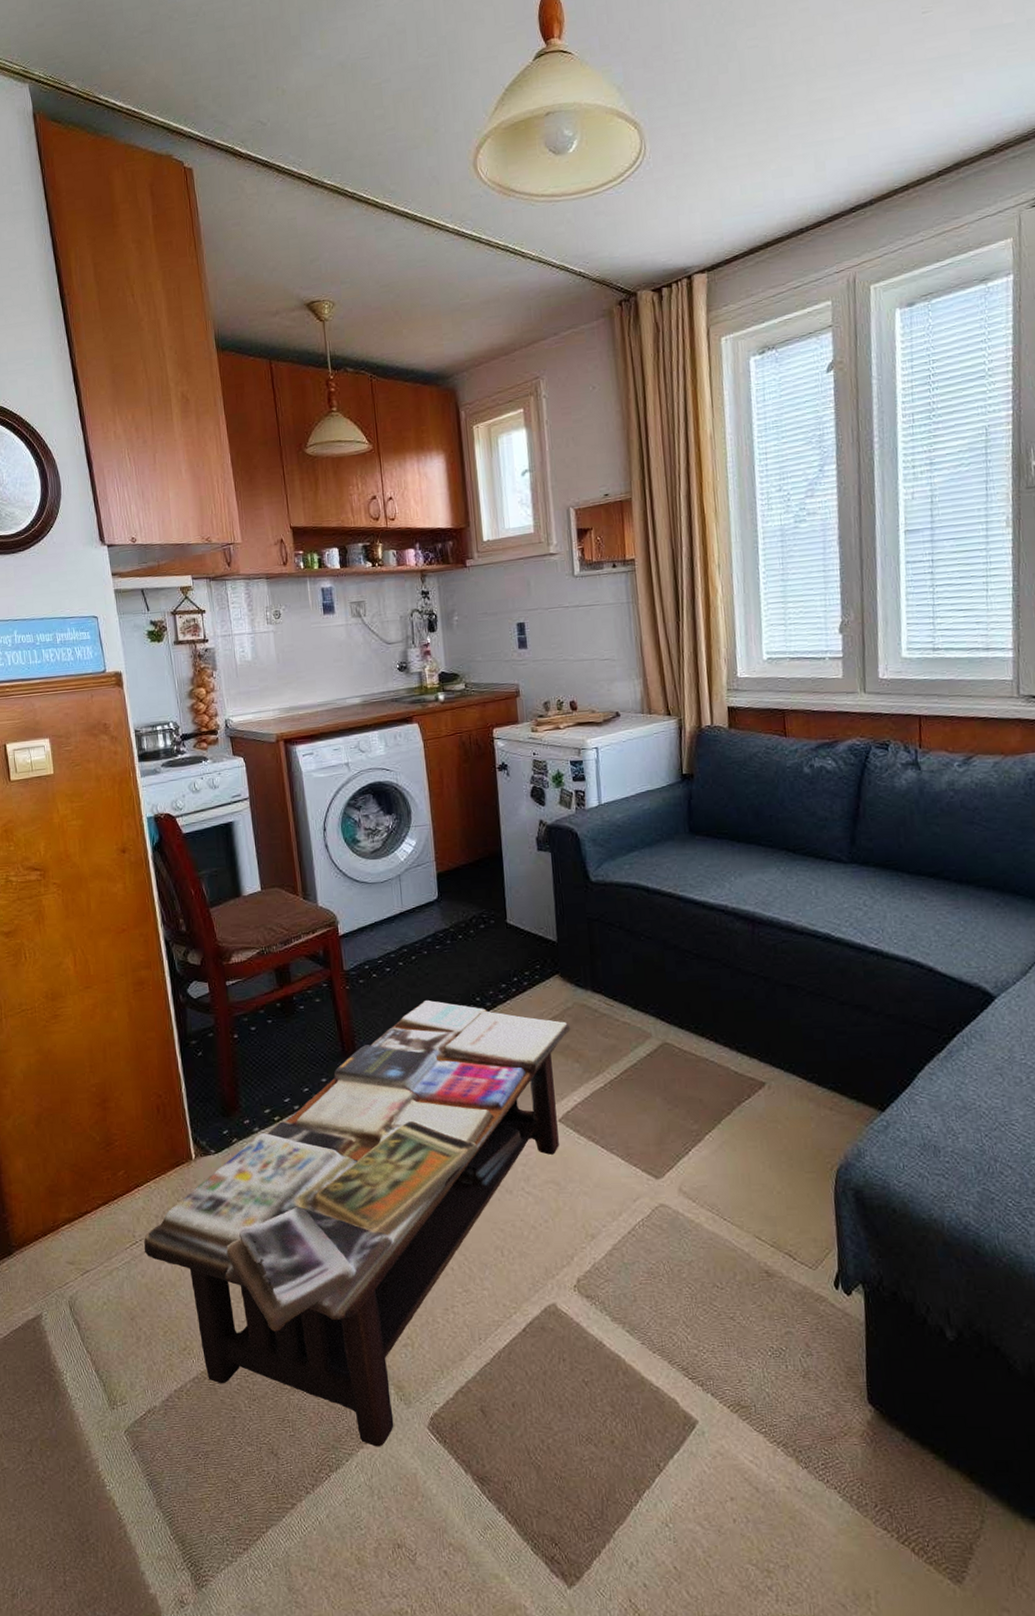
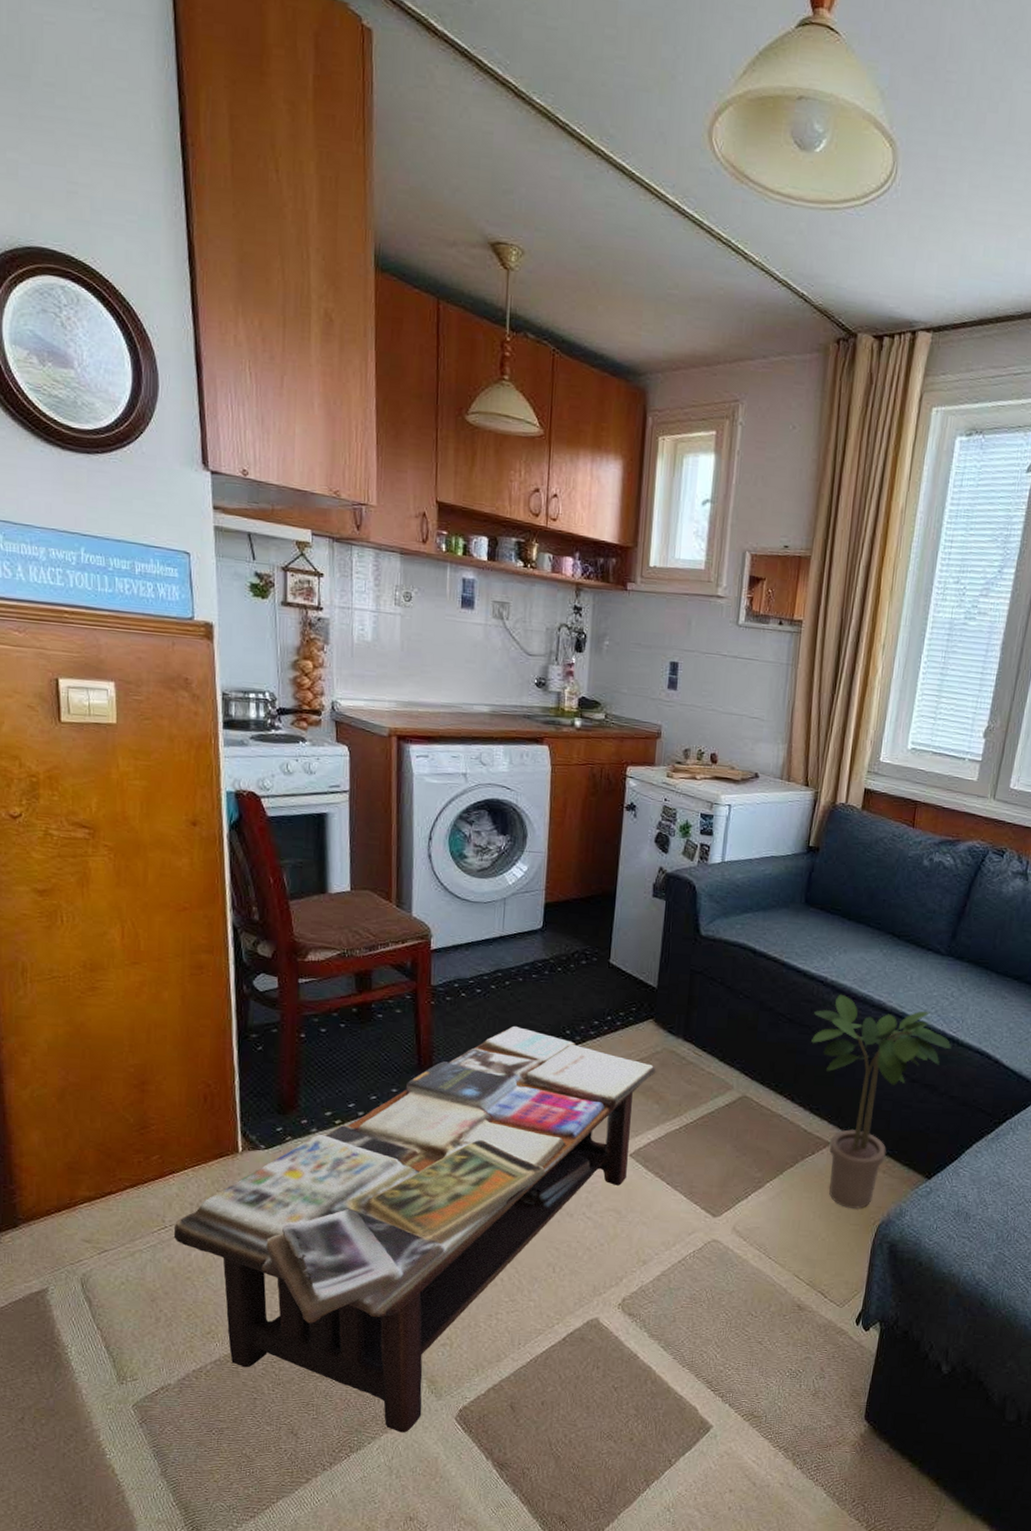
potted plant: none [721,920,876,1154] -> present [811,994,952,1209]

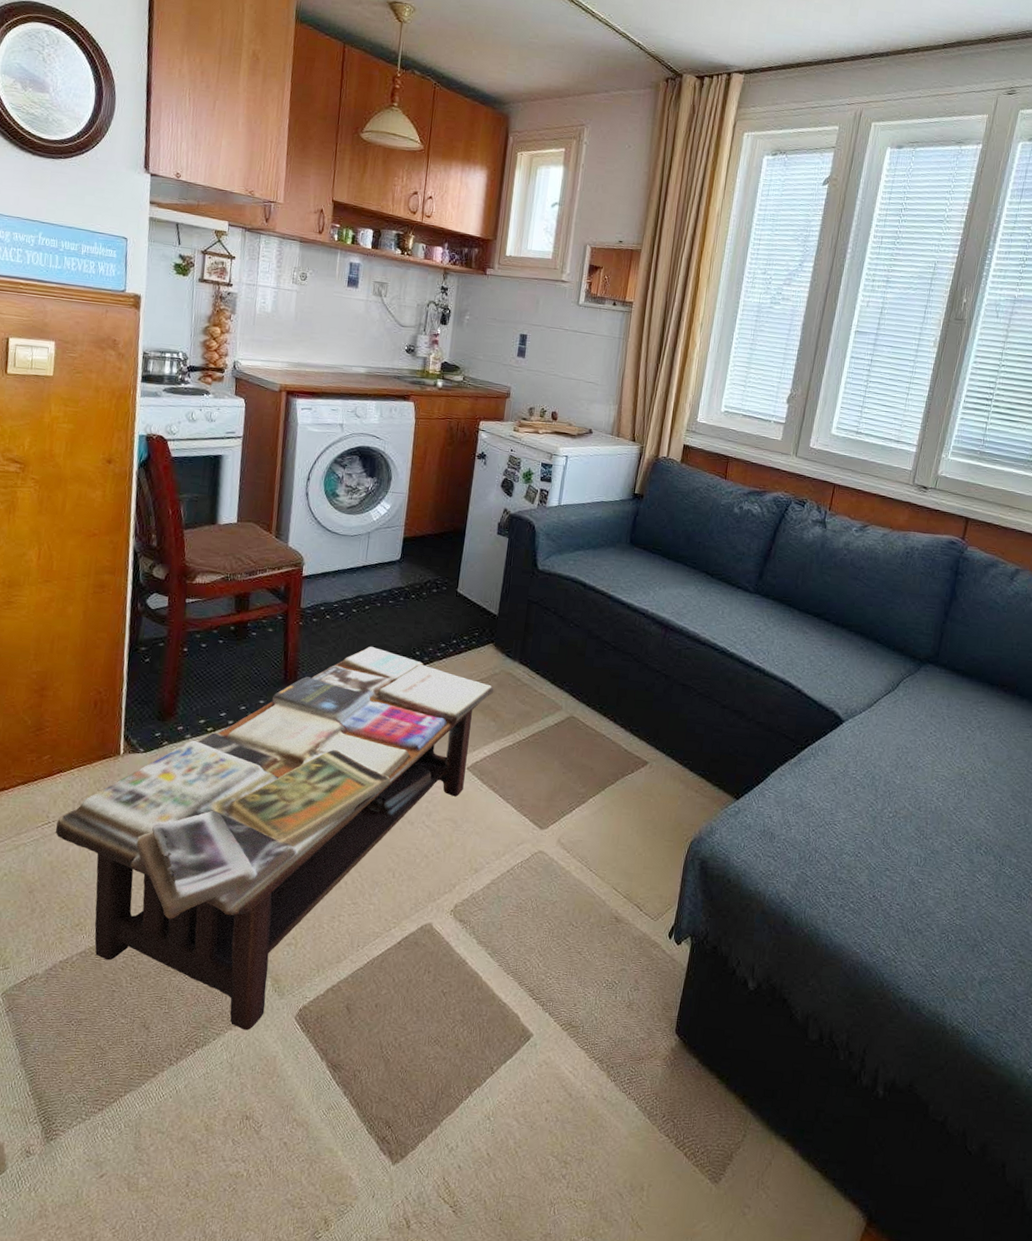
potted plant: present [811,994,952,1209] -> none [633,625,758,826]

